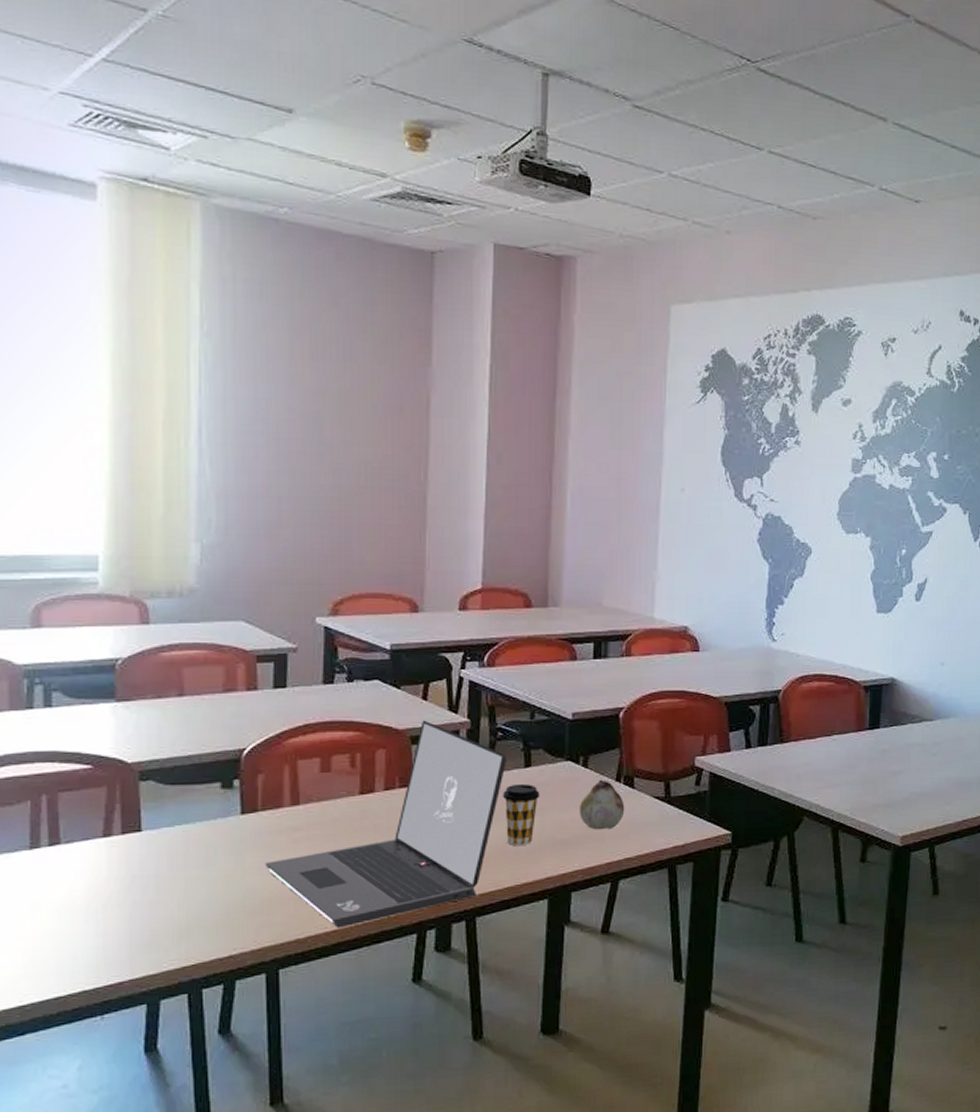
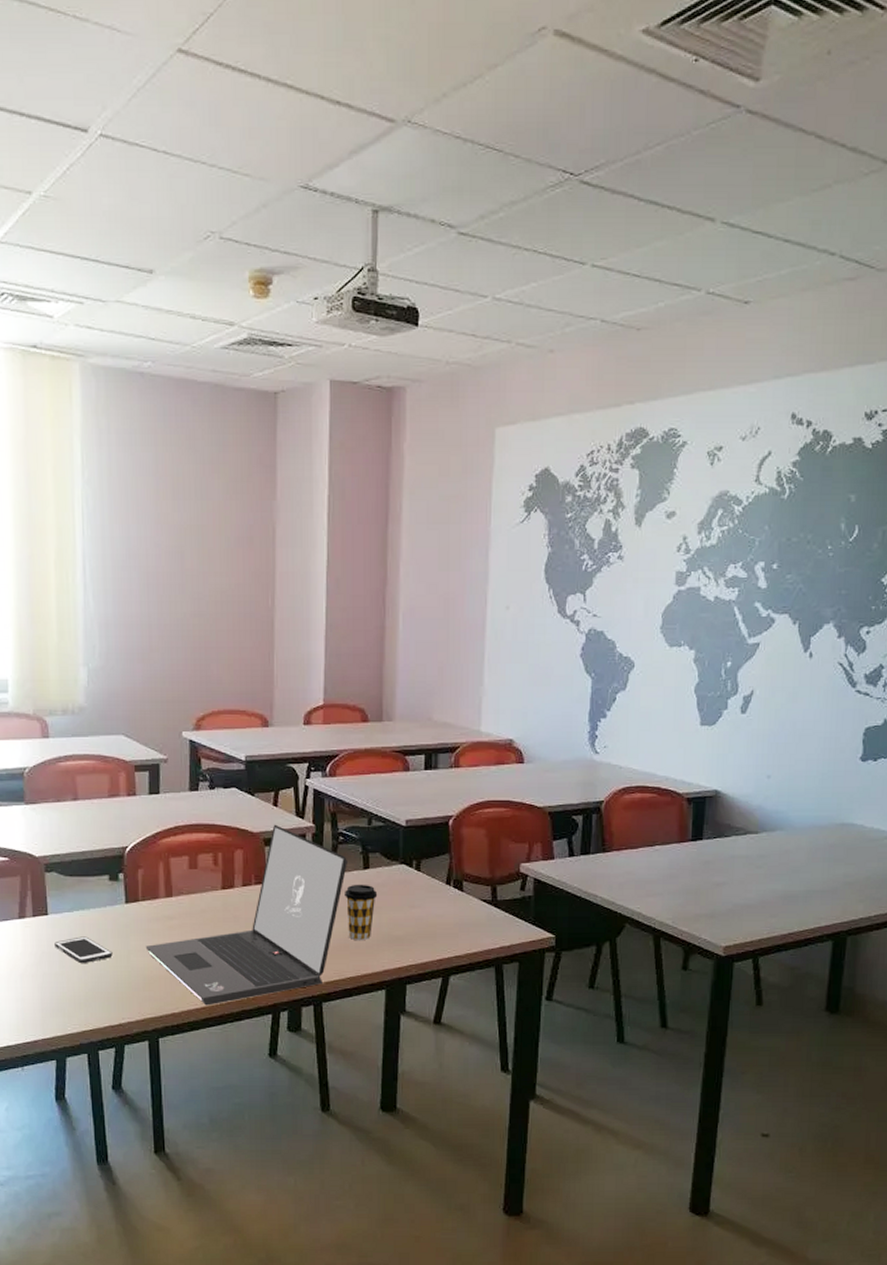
cell phone: none [149,855,223,888] -> present [54,936,113,964]
fruit: present [578,779,625,830] -> none [412,882,455,929]

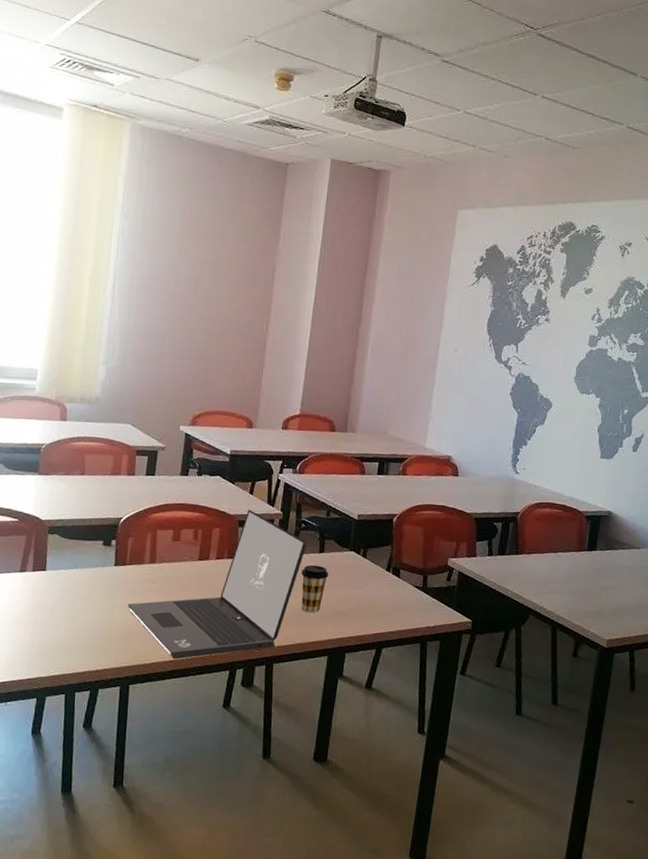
cell phone: present [54,936,113,964] -> none [48,591,98,616]

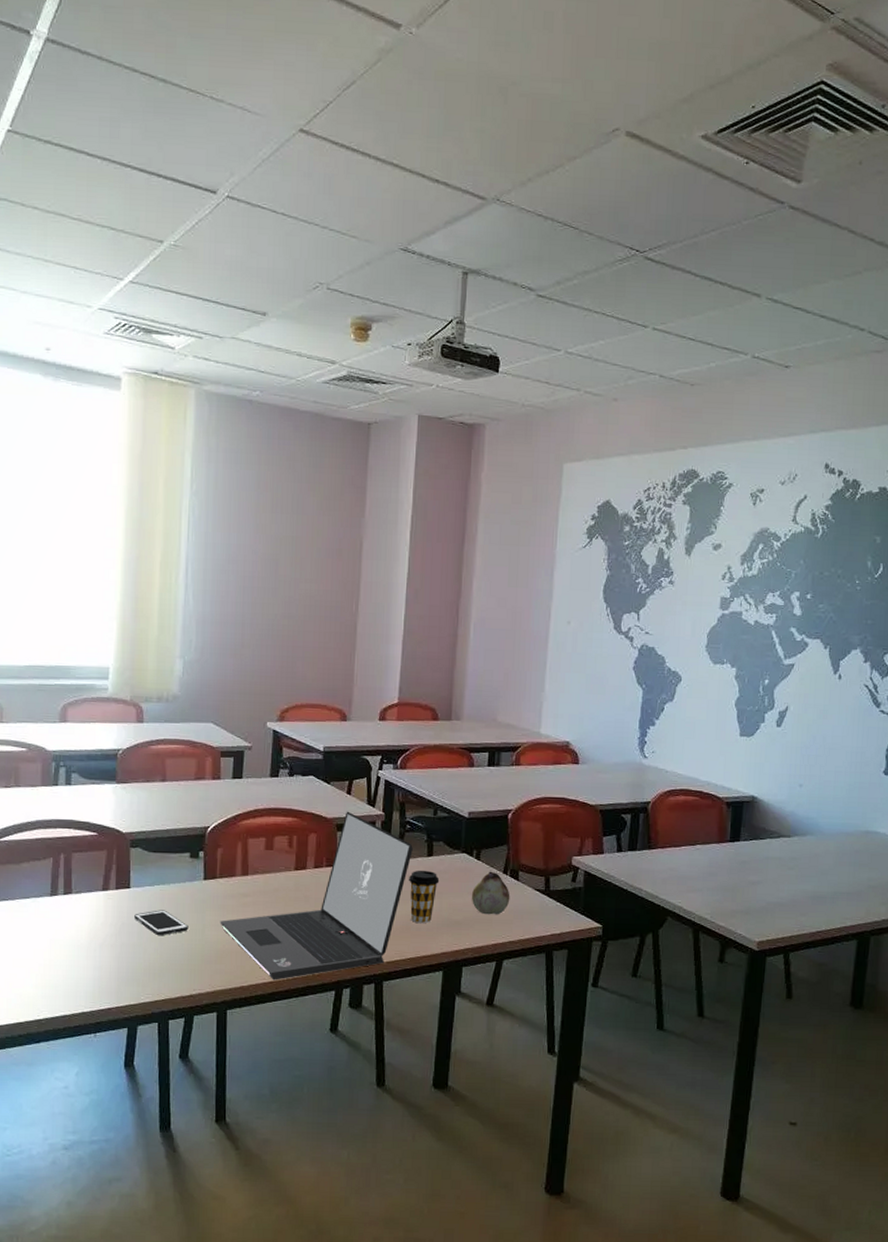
cell phone: none [48,591,98,616] -> present [134,910,189,936]
fruit: none [356,568,392,608] -> present [471,871,510,915]

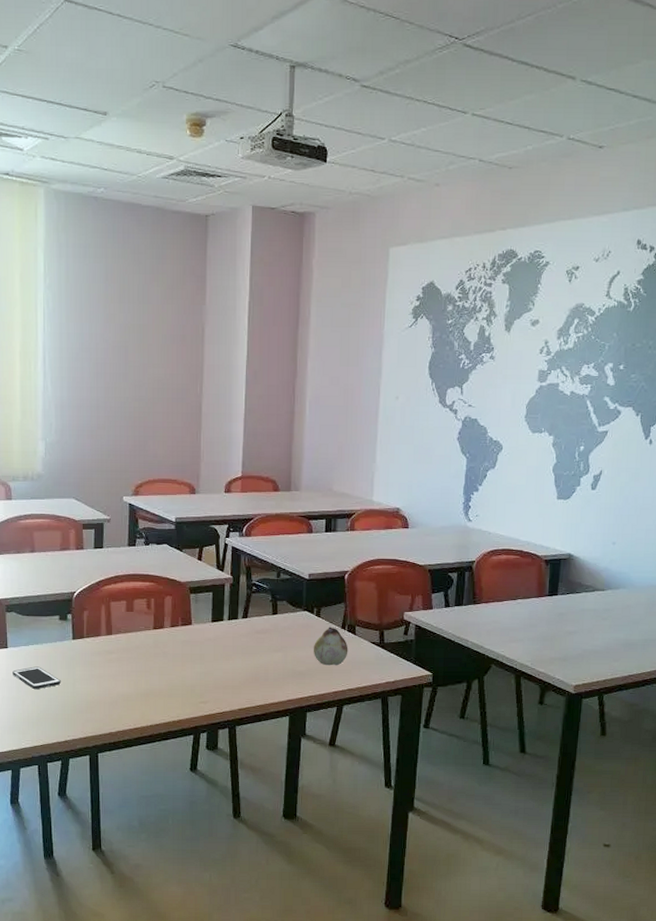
laptop: present [220,811,413,980] -> none [88,575,259,727]
coffee cup: present [409,870,440,924] -> none [256,627,284,675]

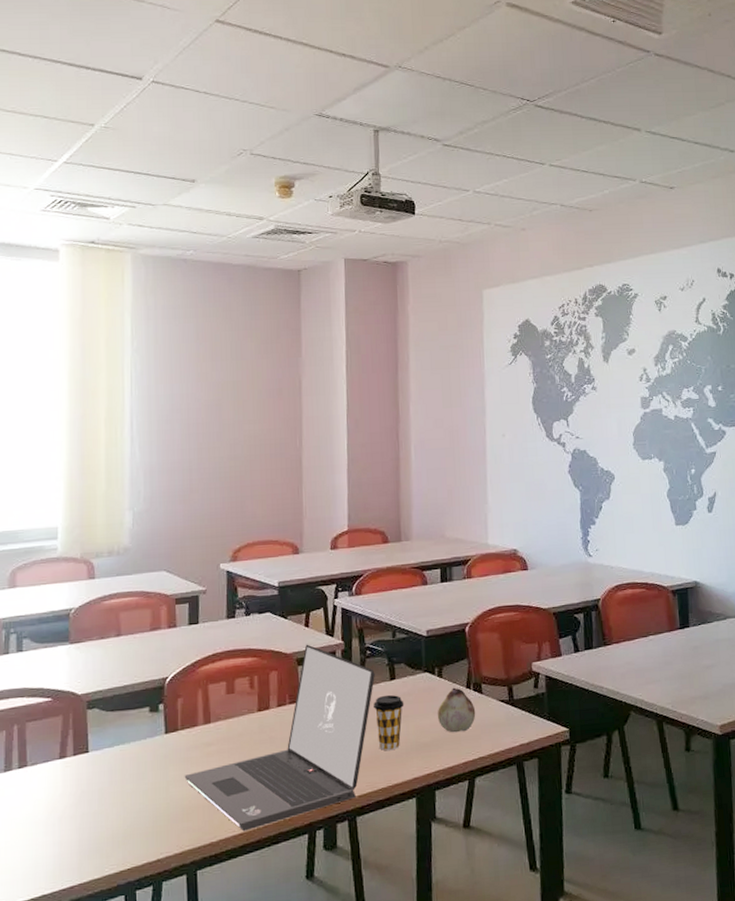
cell phone: present [13,666,61,690] -> none [94,771,152,800]
laptop: none [88,575,259,727] -> present [184,644,375,832]
coffee cup: none [256,627,284,675] -> present [374,694,404,751]

